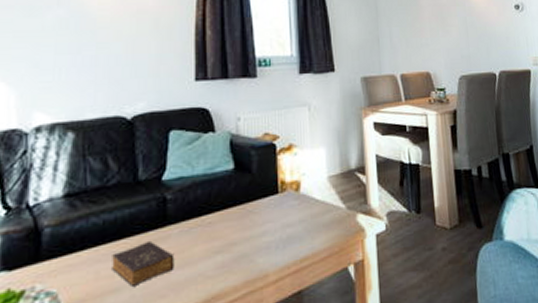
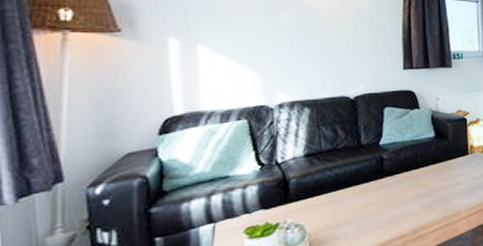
book: present [112,240,175,286] -> none [344,188,391,220]

